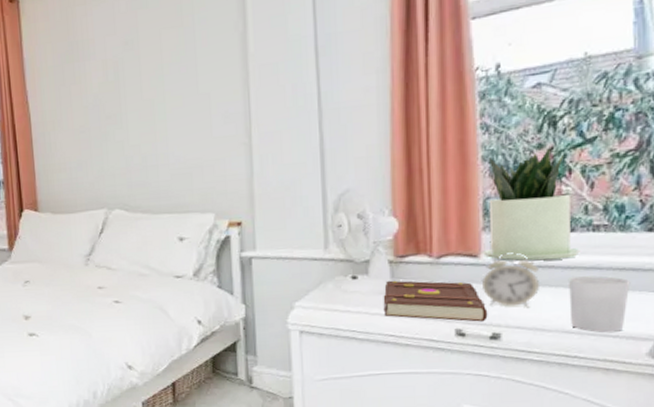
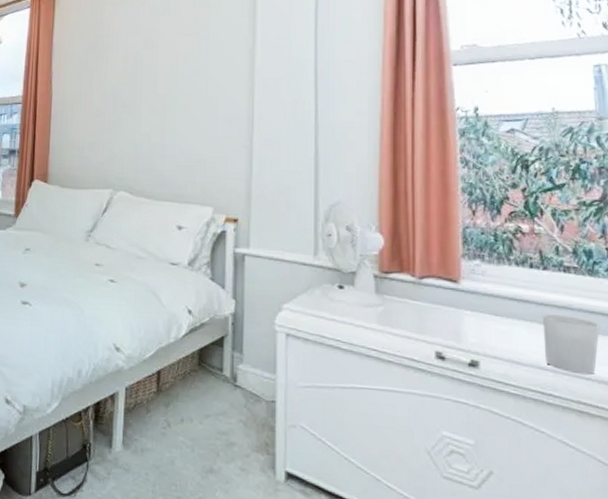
book: present [383,280,488,322] -> none [367,294,467,348]
planter: present [482,150,580,261] -> none [461,190,553,295]
alarm clock: present [482,252,539,308] -> none [462,282,515,339]

